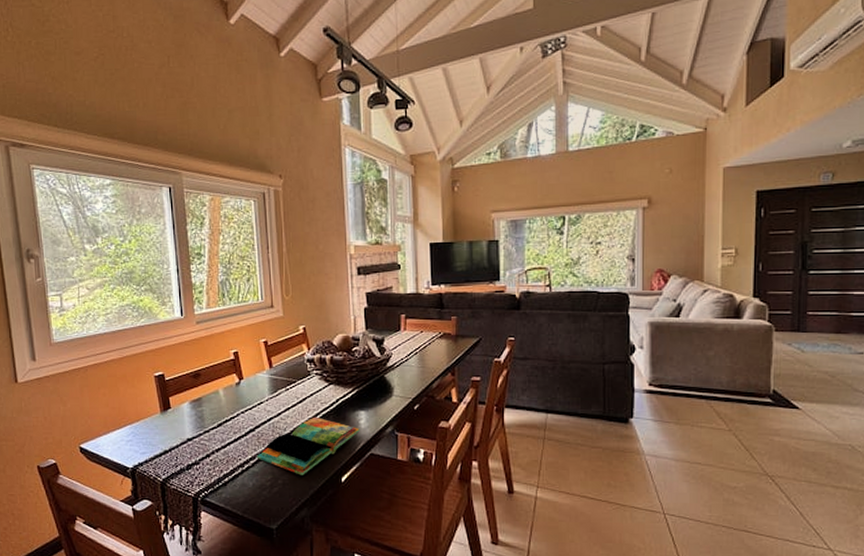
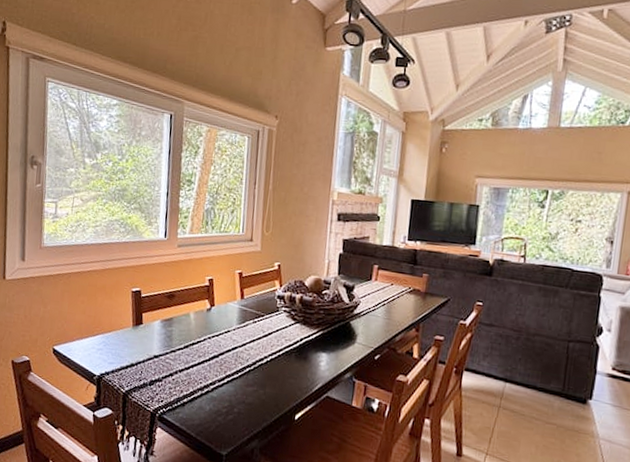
book: present [257,416,360,475] -> none [217,352,320,408]

